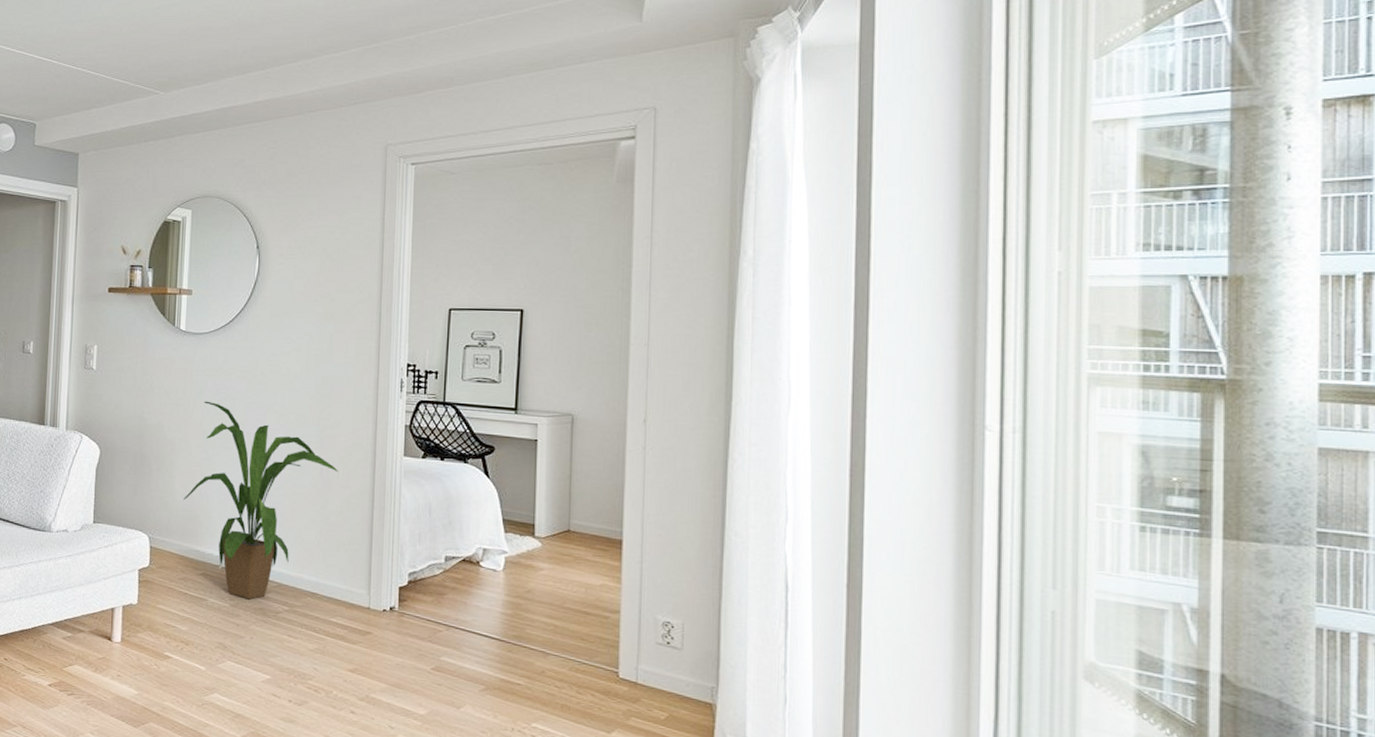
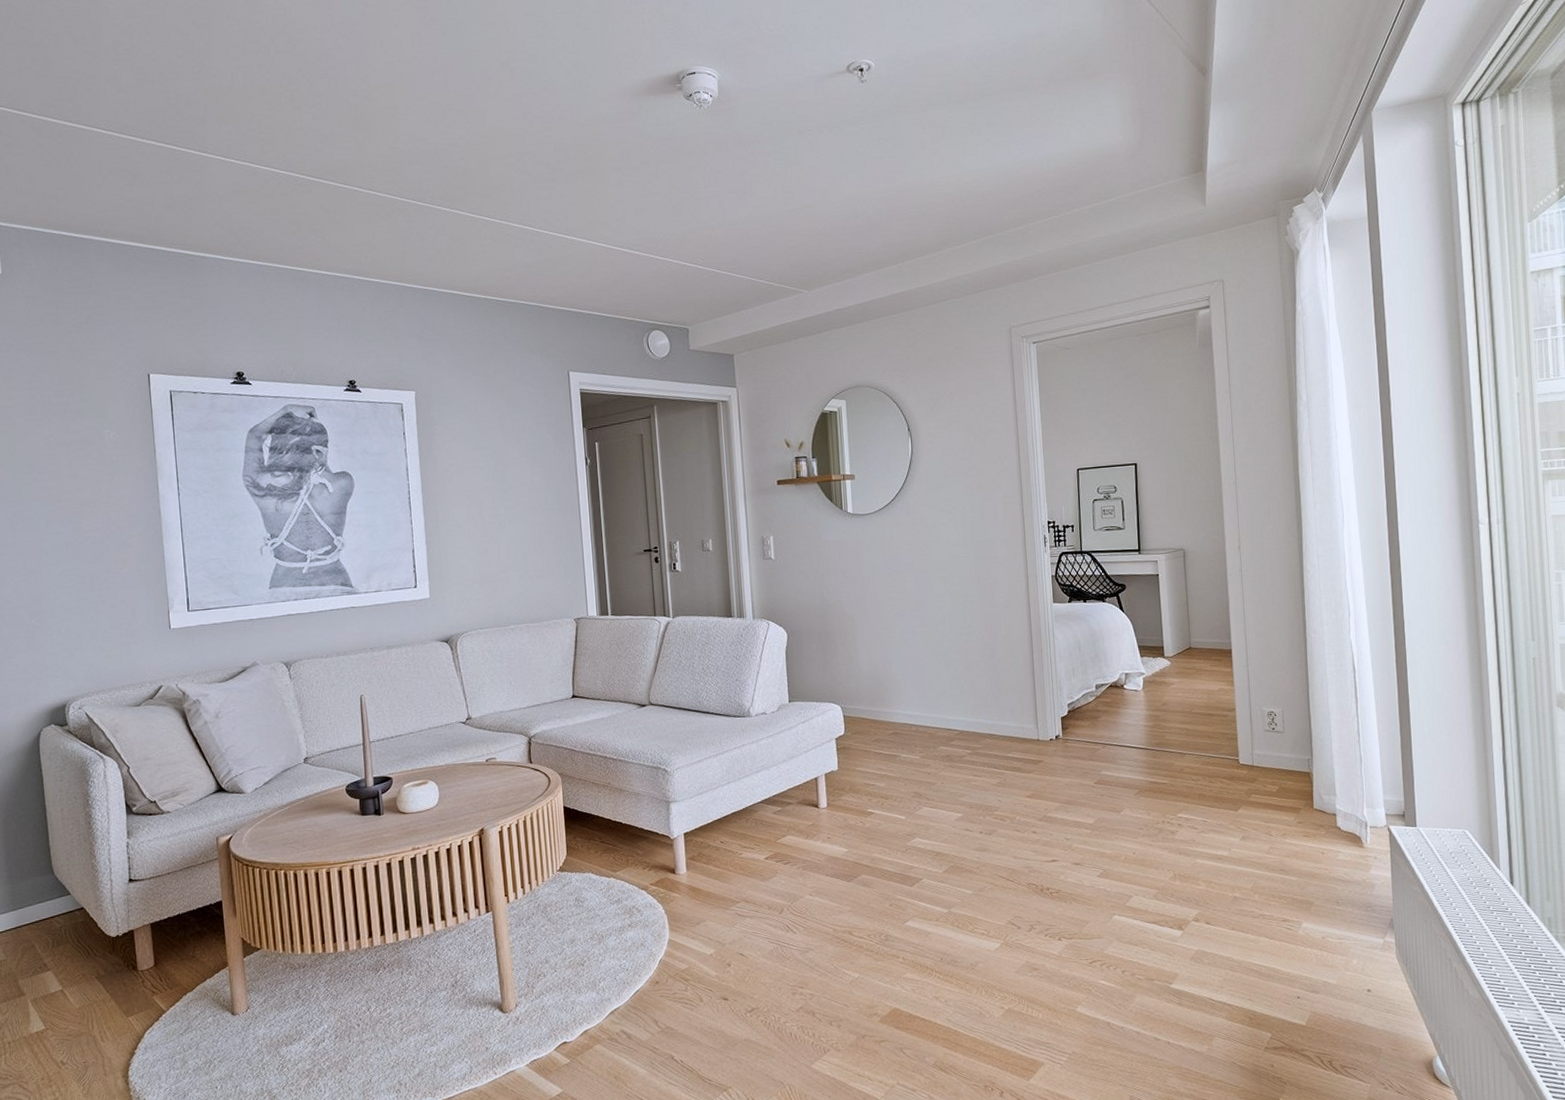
house plant: present [183,401,338,600] -> none [868,575,1000,750]

